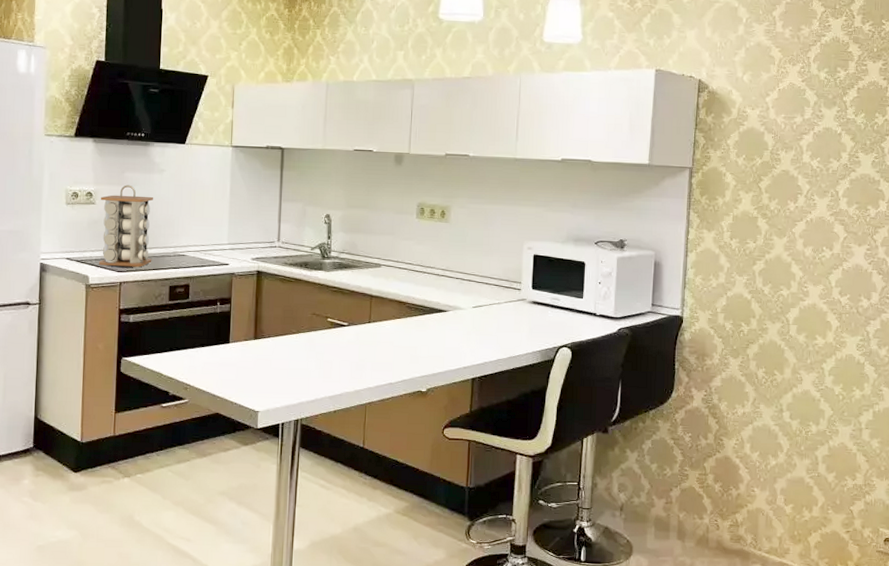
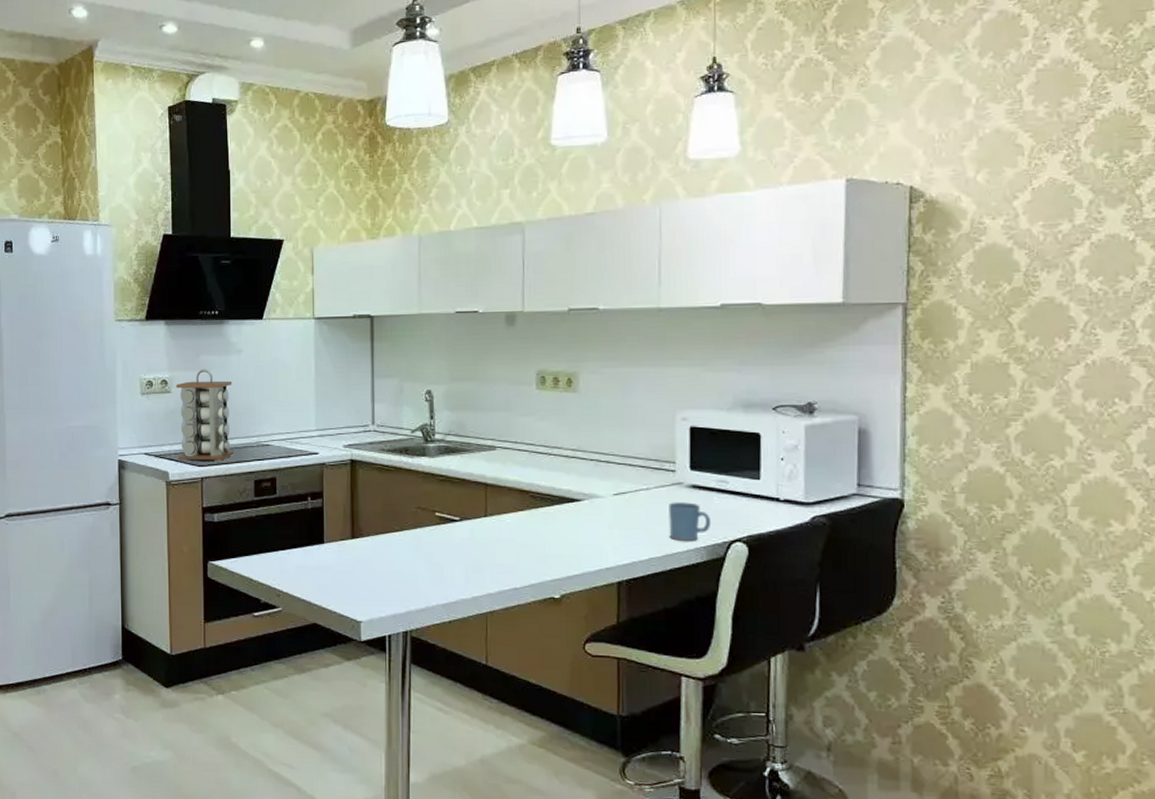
mug: none [513,314,546,347] -> present [669,502,712,542]

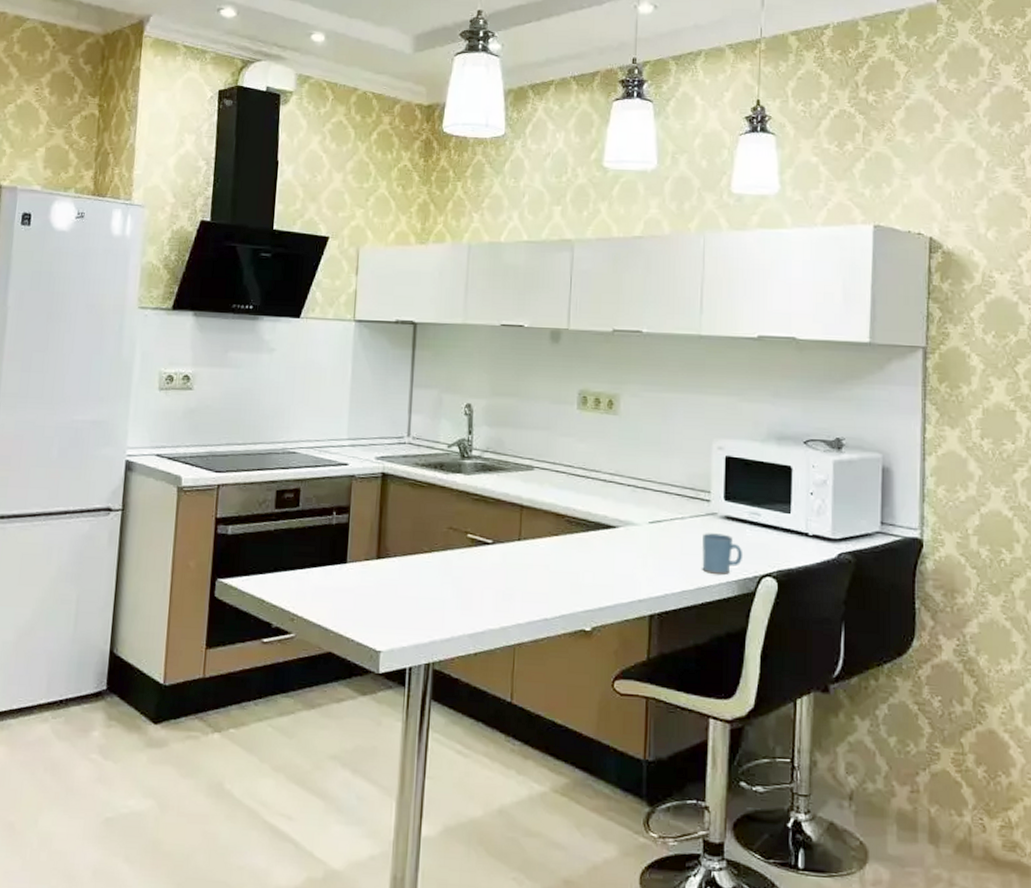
spice rack: present [176,369,234,462] -> none [193,366,262,468]

